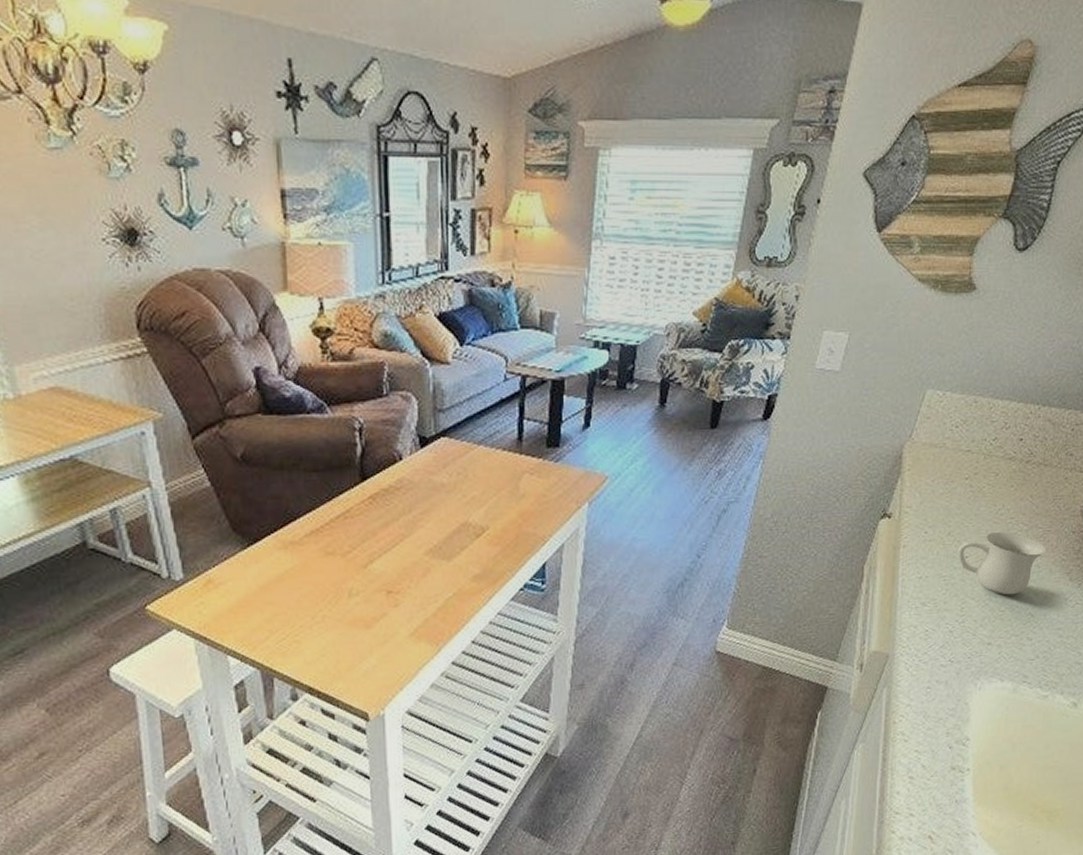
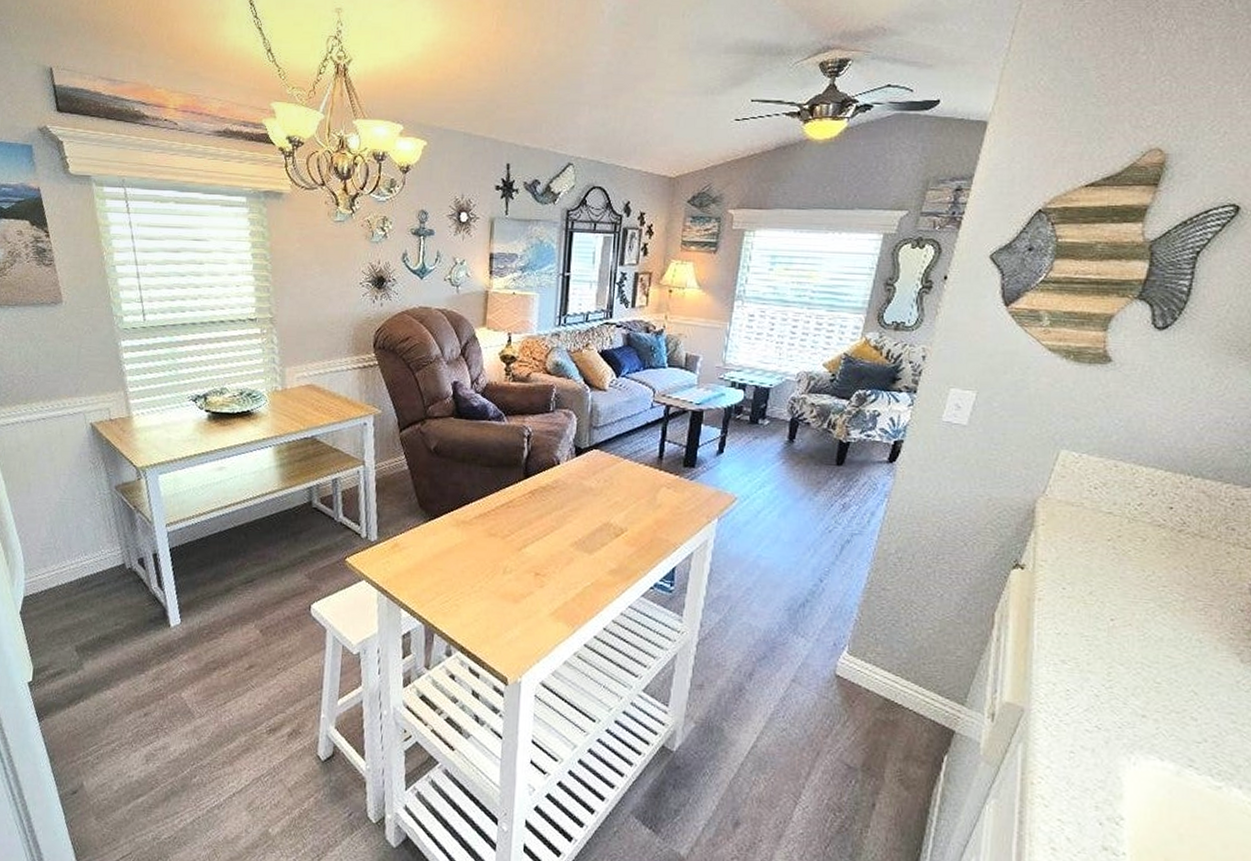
mug: present [956,532,1046,595] -> none [1100,598,1209,668]

